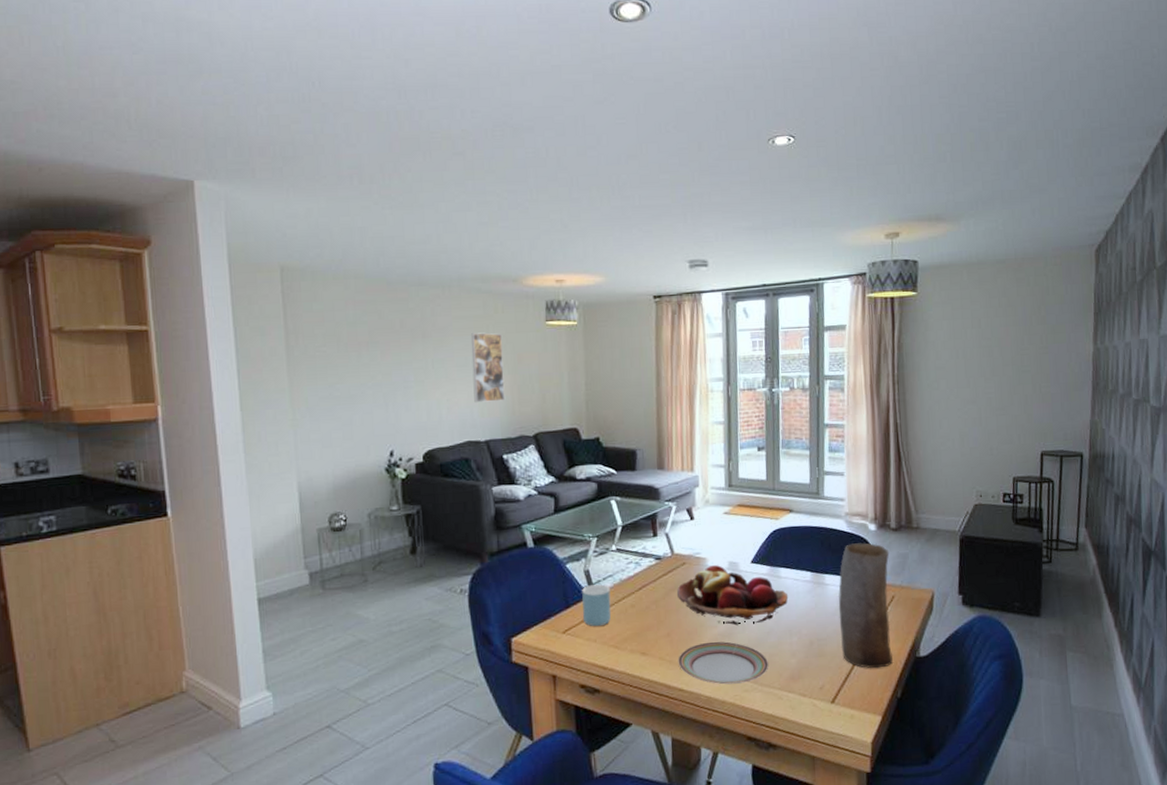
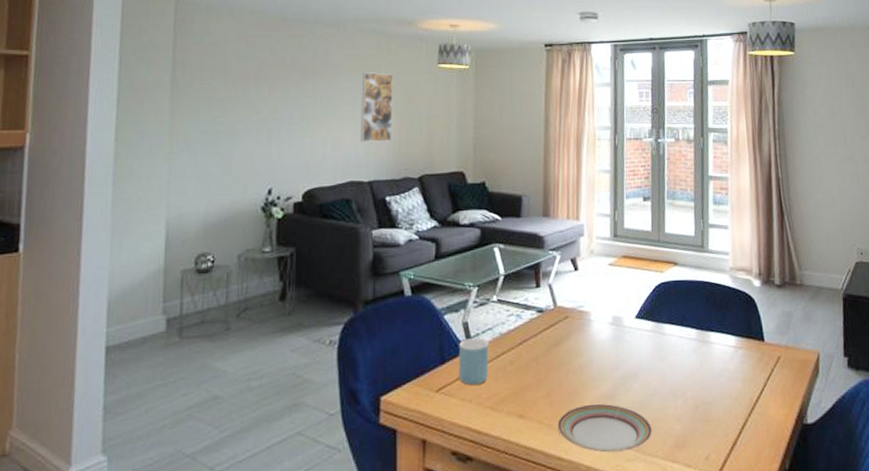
fruit basket: present [676,565,789,626] -> none [558,320,673,386]
vase: present [838,543,893,669] -> none [723,299,780,437]

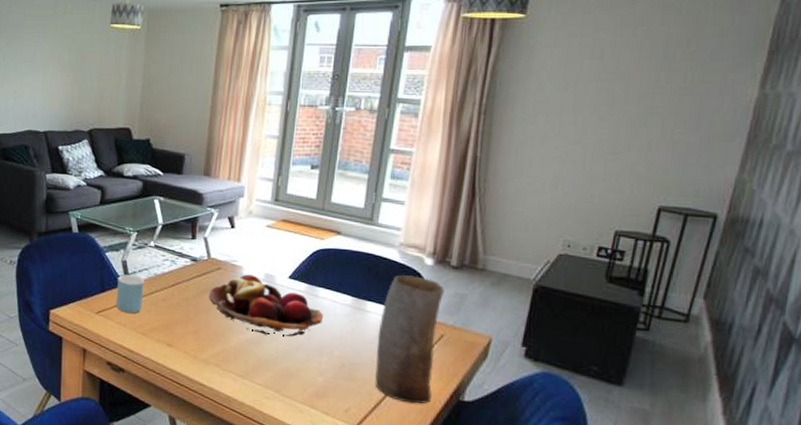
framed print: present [360,72,393,142] -> none [38,31,68,97]
plate: present [557,404,652,453] -> none [202,345,293,390]
fruit basket: none [558,320,673,386] -> present [208,274,324,337]
vase: none [723,299,780,437] -> present [374,275,445,404]

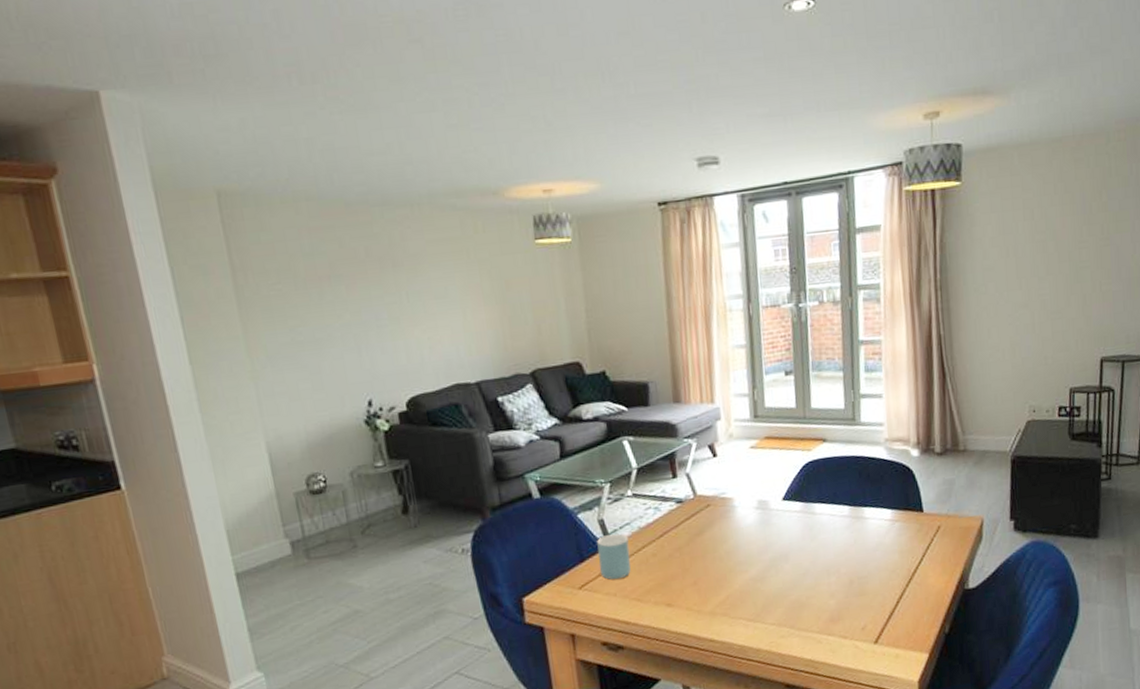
fruit basket: present [208,274,324,337] -> none [701,505,825,569]
vase: present [374,275,445,404] -> none [879,470,940,605]

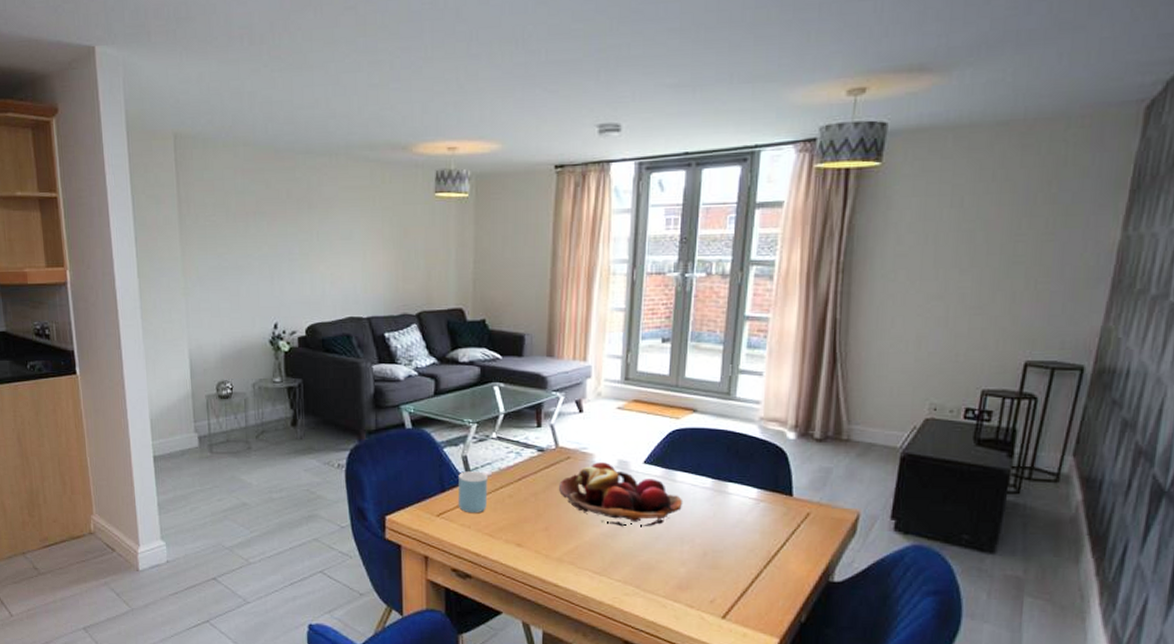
fruit basket: none [701,505,825,569] -> present [558,462,683,527]

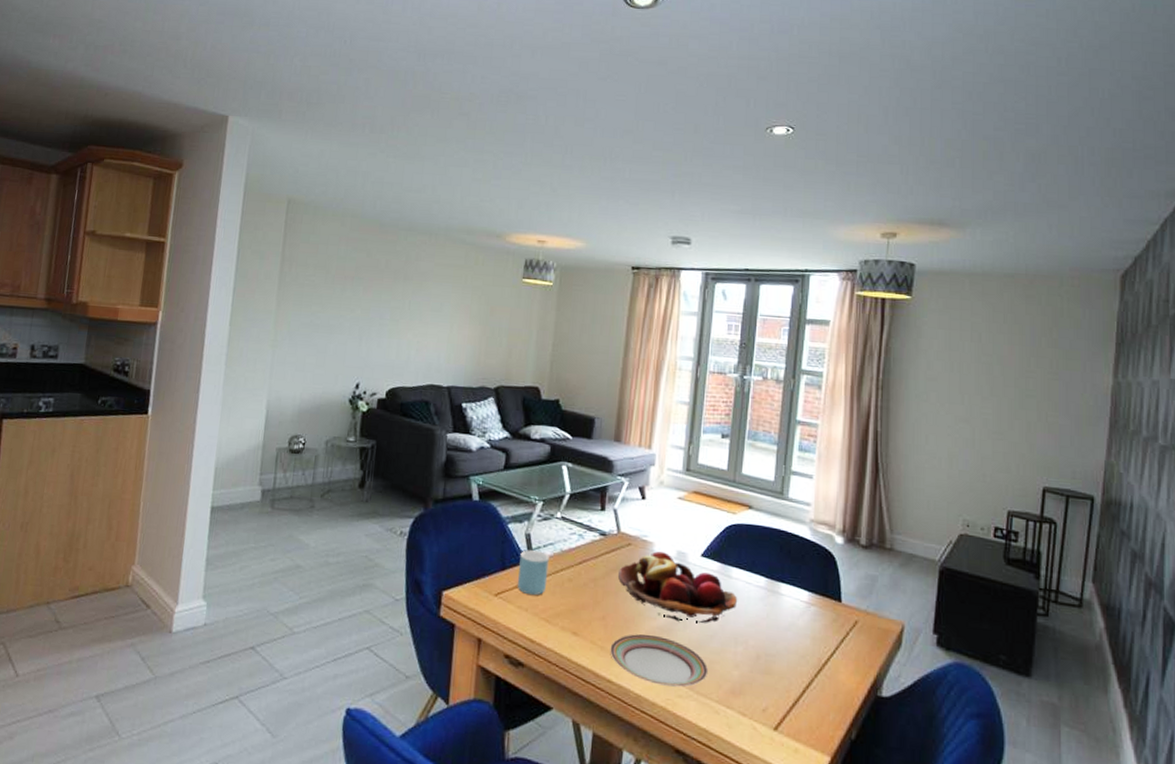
plate: none [555,541,654,586] -> present [610,634,708,687]

